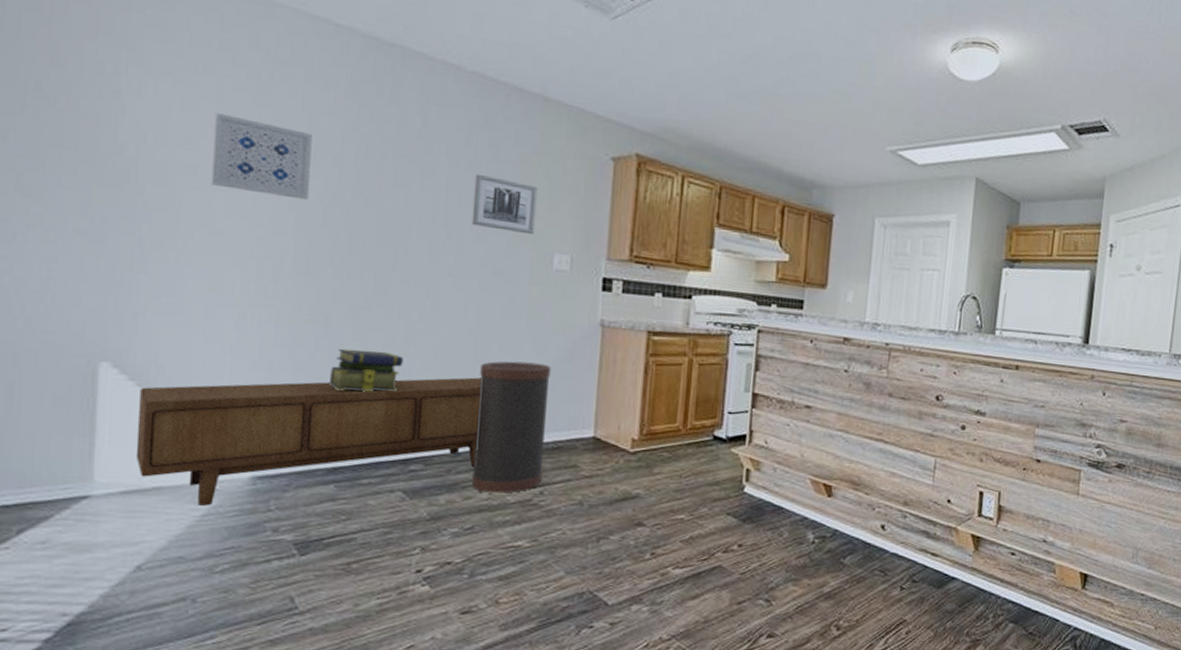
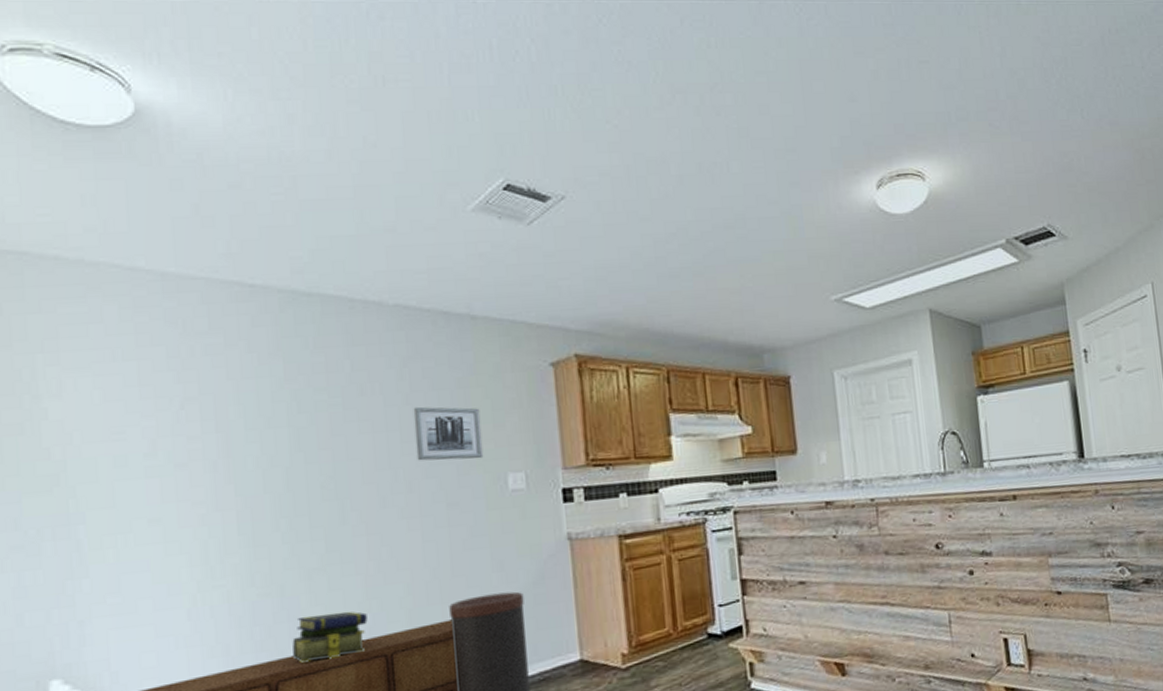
wall art: present [211,112,312,200] -> none [139,397,245,473]

